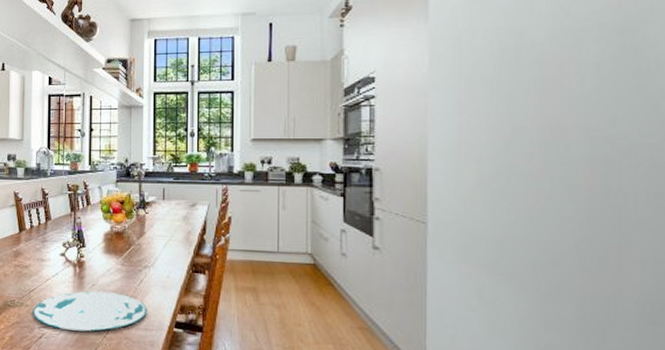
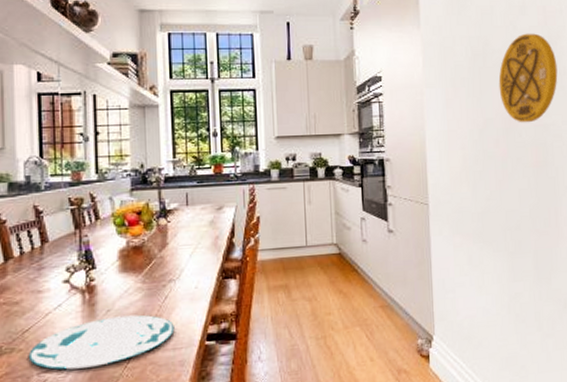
medallion: none [537,19,636,134] -> present [498,33,558,123]

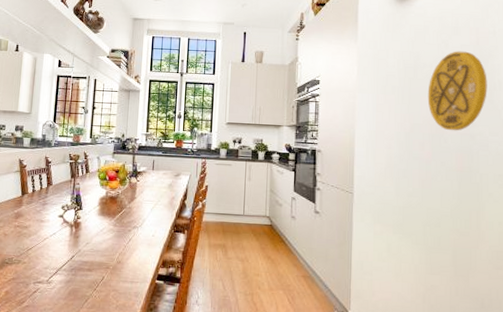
plate: present [28,314,175,370] -> none [29,248,134,285]

